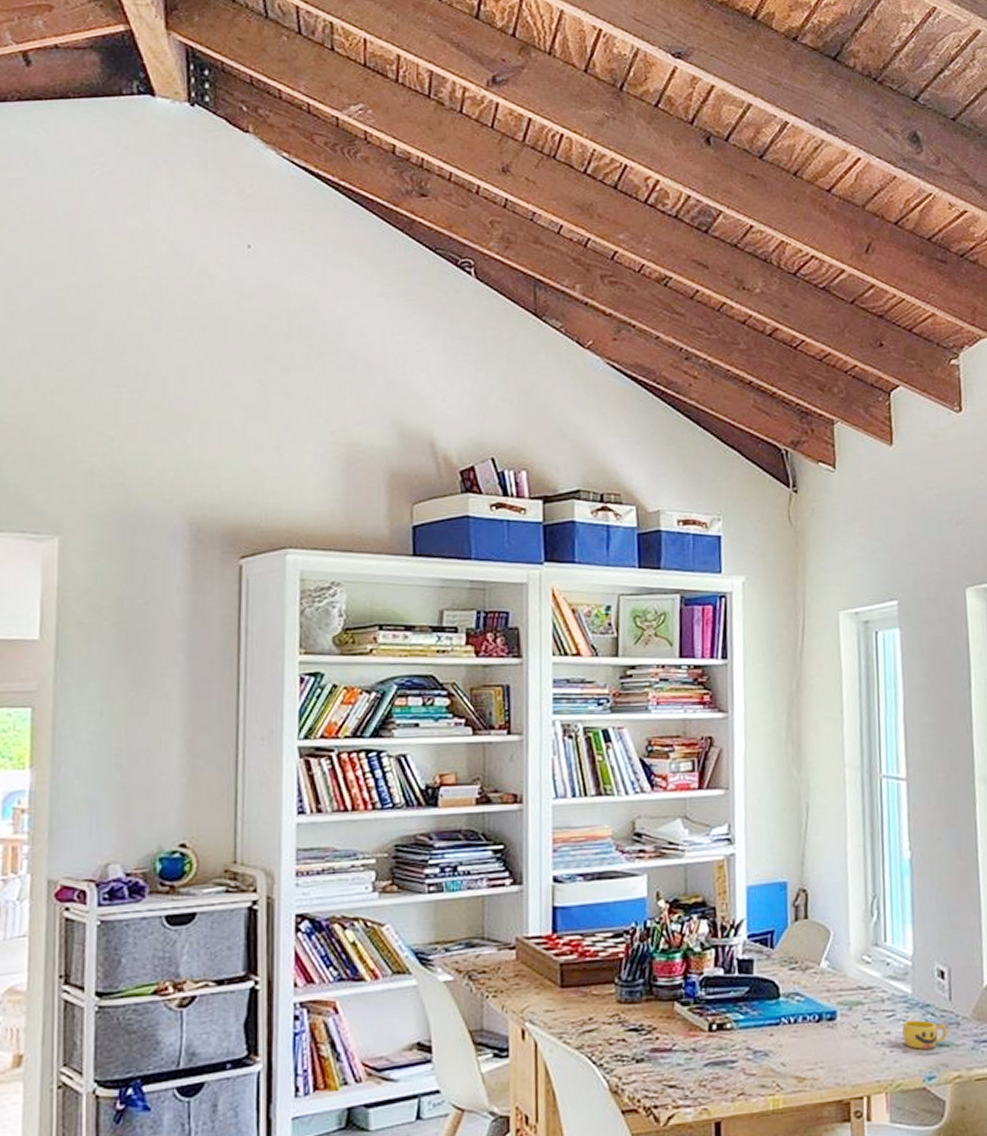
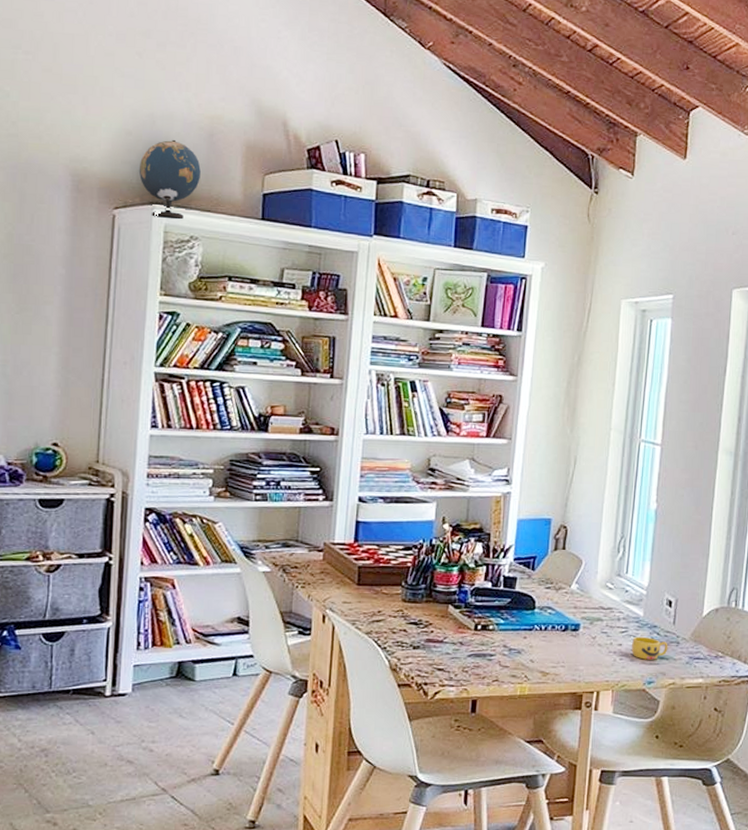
globe: none [267,473,339,565] -> present [138,139,201,220]

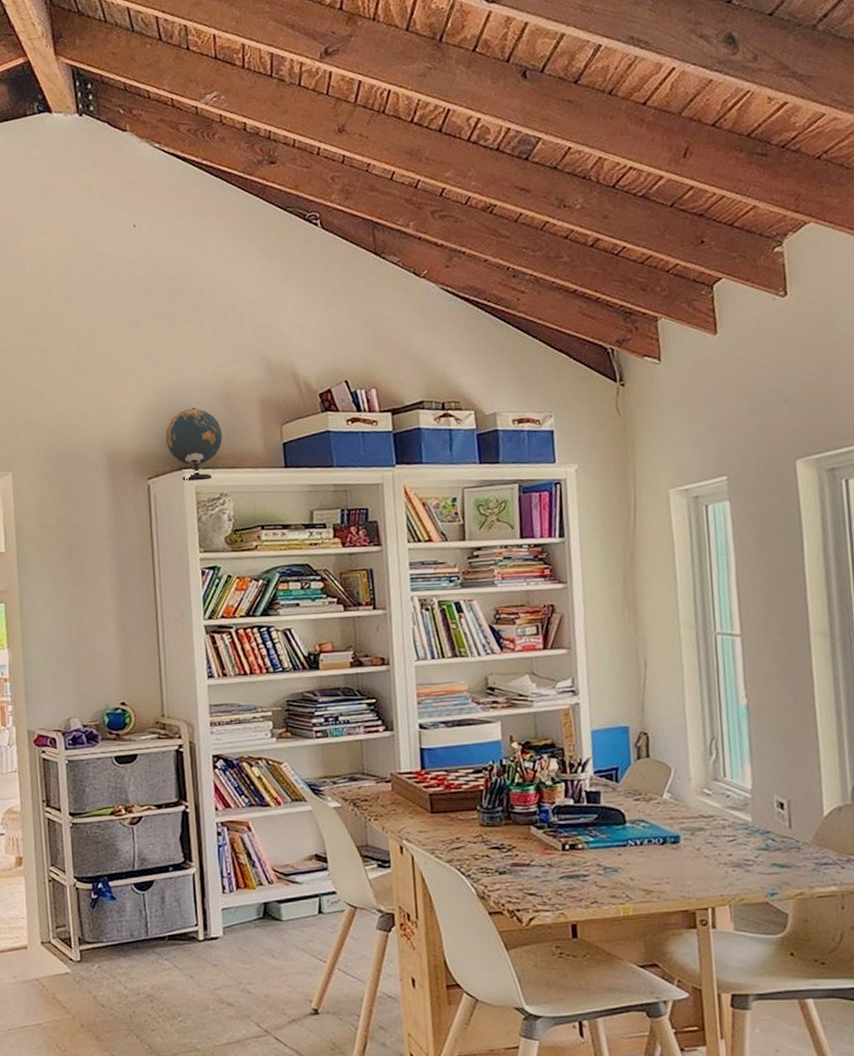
cup: present [631,636,668,660] -> none [743,844,788,870]

